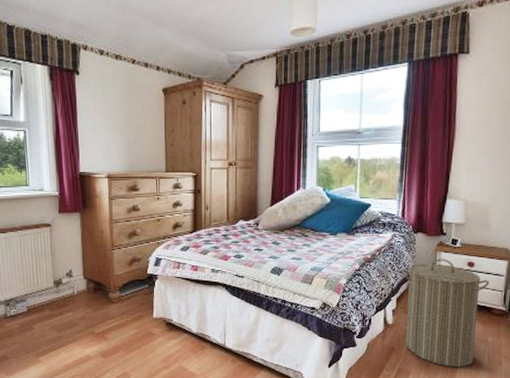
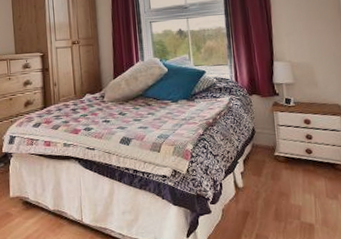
laundry hamper: present [401,259,489,367] -> none [243,118,329,229]

